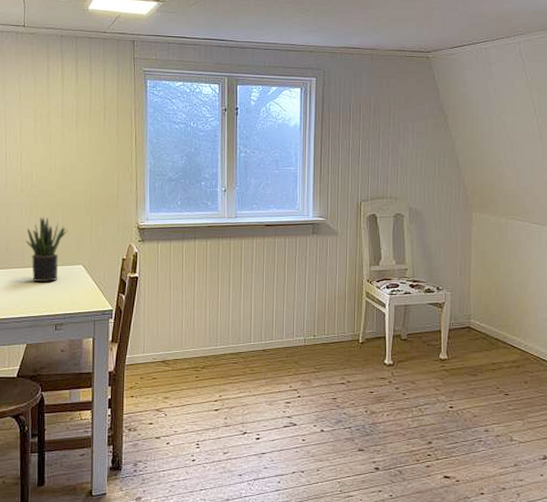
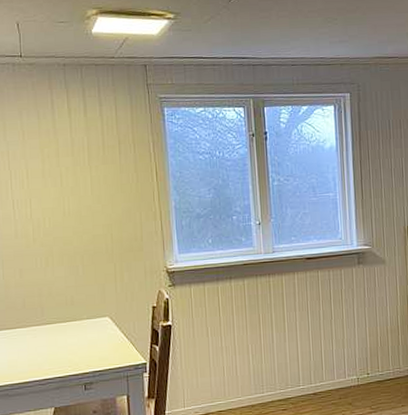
potted plant: present [26,216,68,282] -> none [44,266,90,339]

